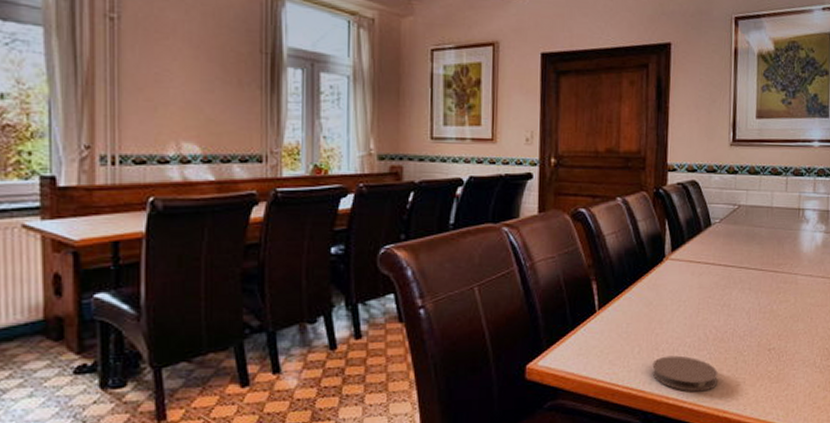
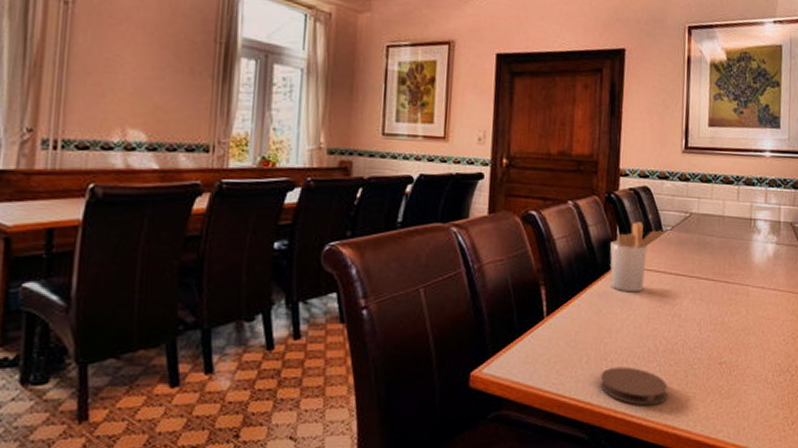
utensil holder: none [659,216,716,285] -> present [610,222,667,293]

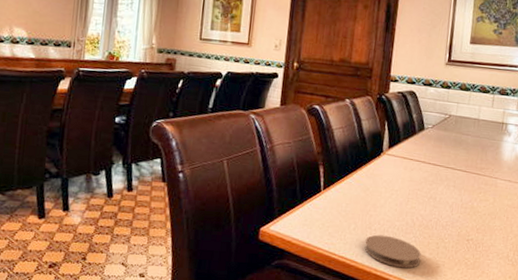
utensil holder: present [610,222,667,293] -> none [378,119,428,177]

